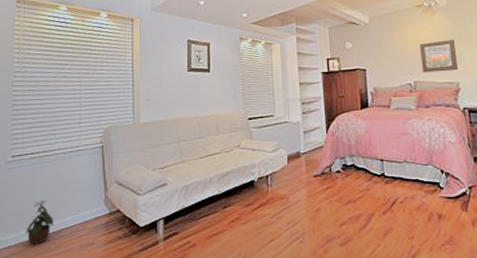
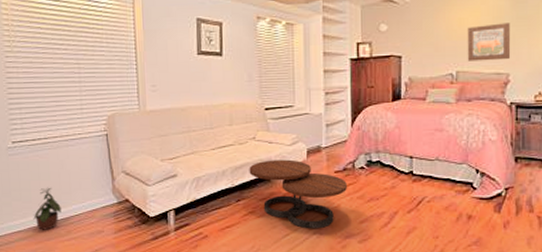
coffee table: none [234,165,326,234] -> present [249,159,347,229]

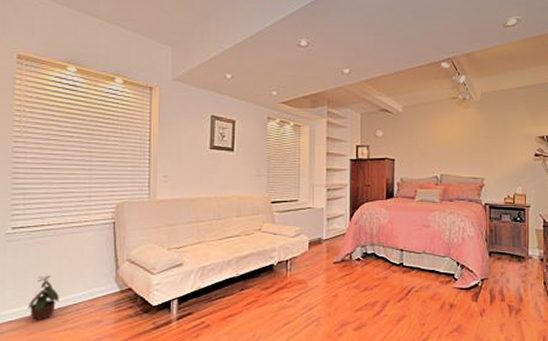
coffee table: present [249,159,347,229] -> none [253,250,344,318]
wall art: present [467,23,511,61] -> none [450,135,485,167]

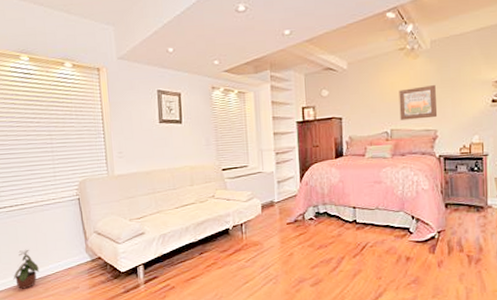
wall art: none [450,135,485,167] -> present [399,85,438,120]

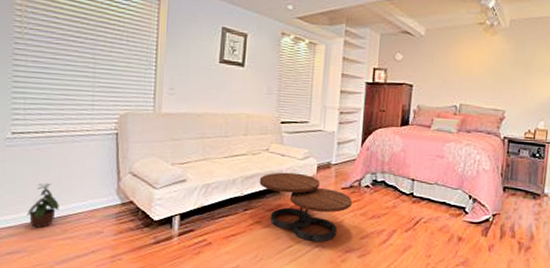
coffee table: none [209,214,298,276] -> present [259,172,352,242]
wall art: present [399,85,438,120] -> none [470,64,509,98]

